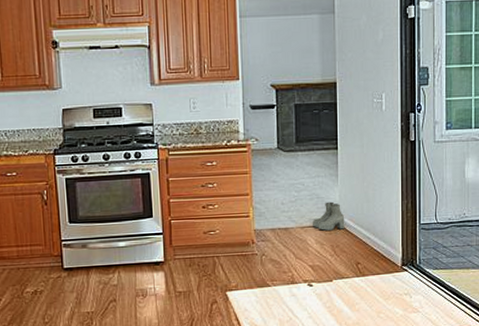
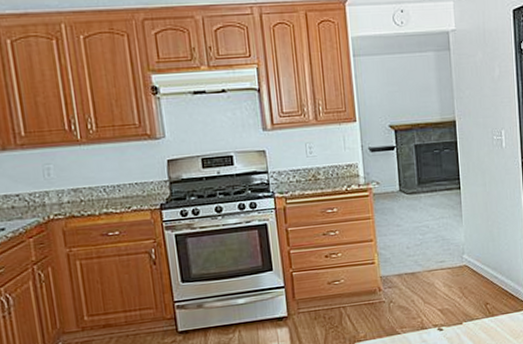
boots: present [313,201,345,231] -> none [439,242,472,273]

